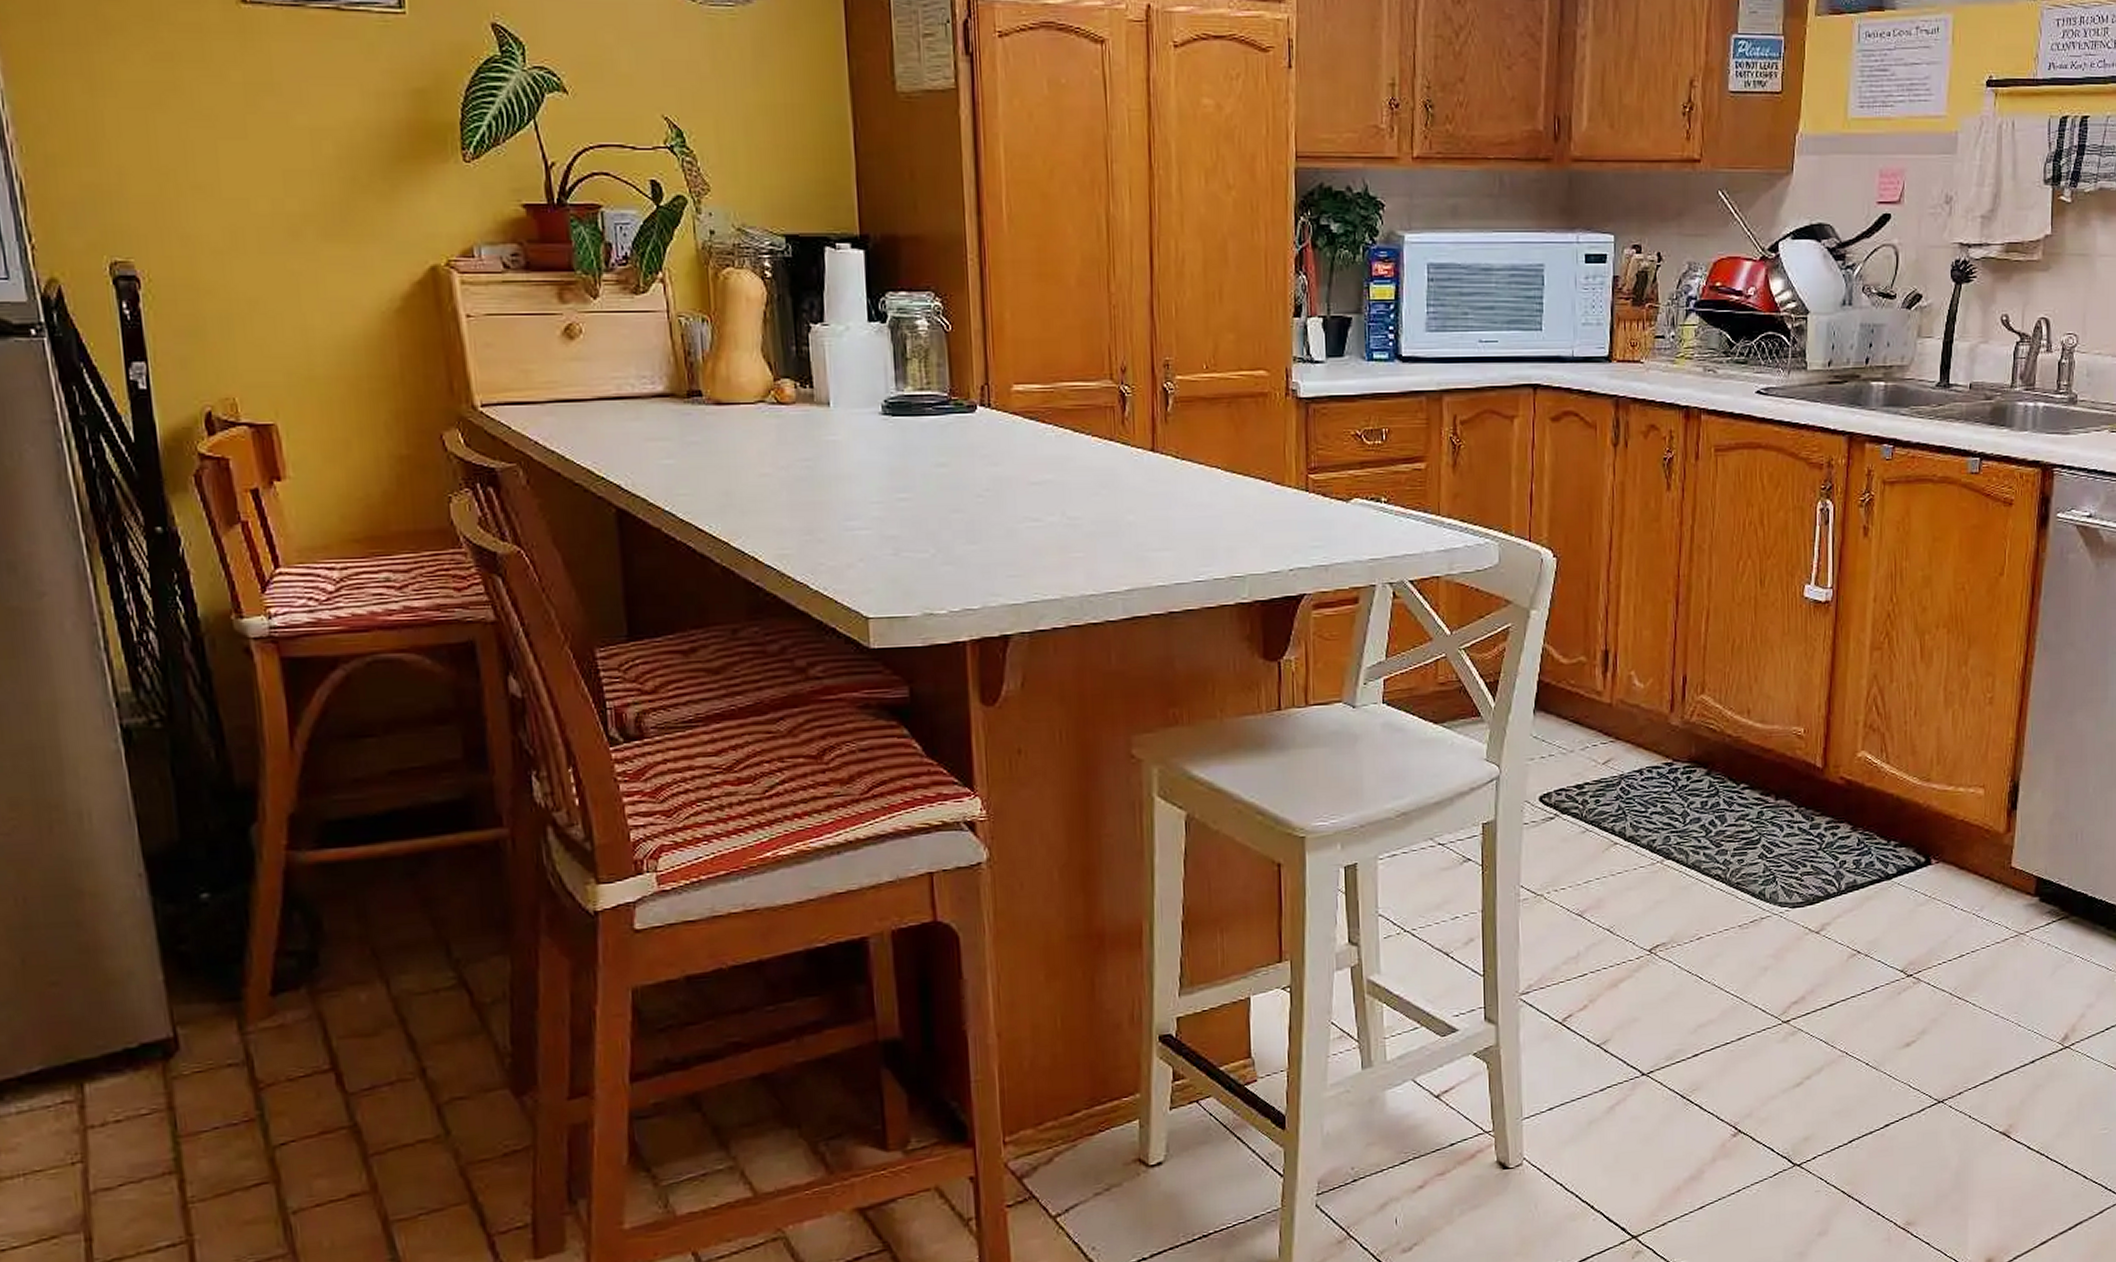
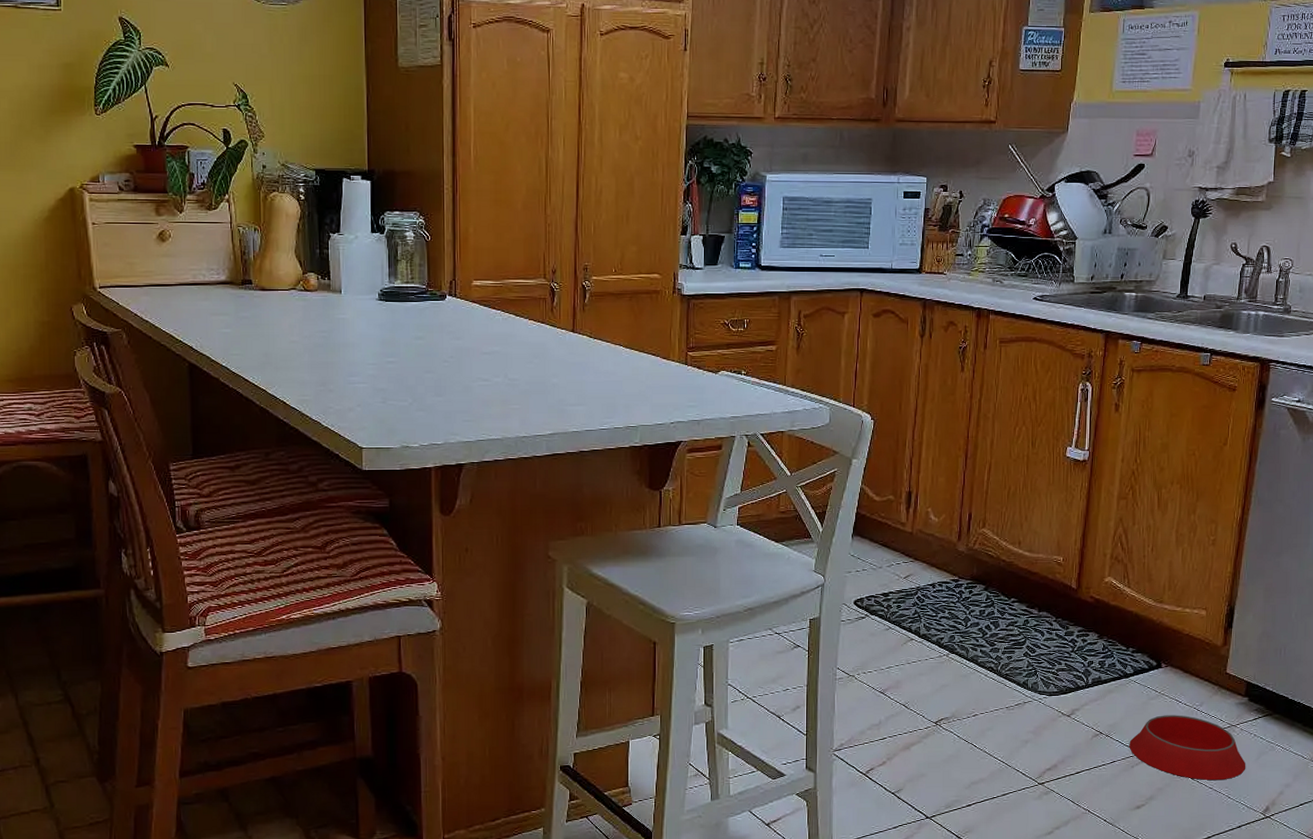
pet bowl: none [1894,923,2038,1005] -> present [1129,715,1245,780]

